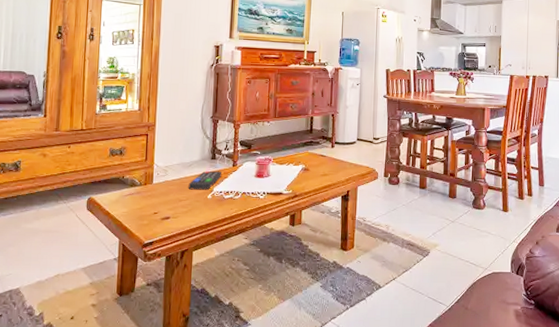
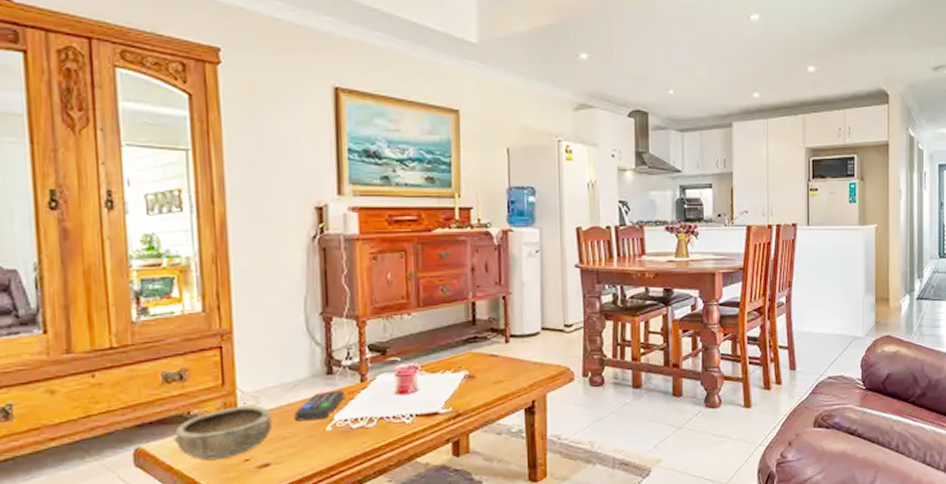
bowl: none [112,175,175,211] -> present [173,405,273,461]

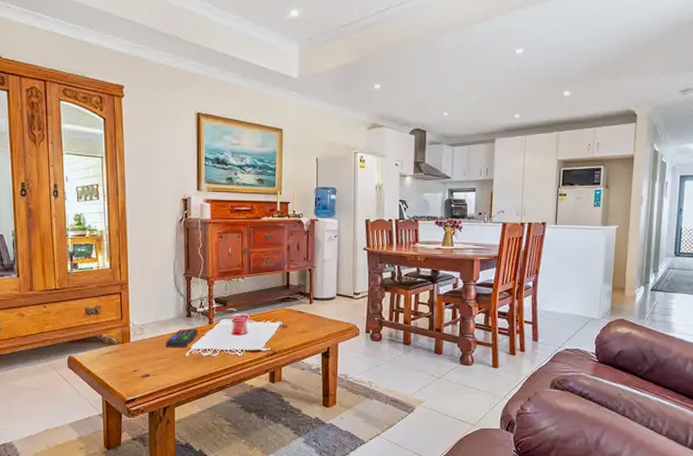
bowl: present [173,405,273,461] -> none [91,334,152,369]

